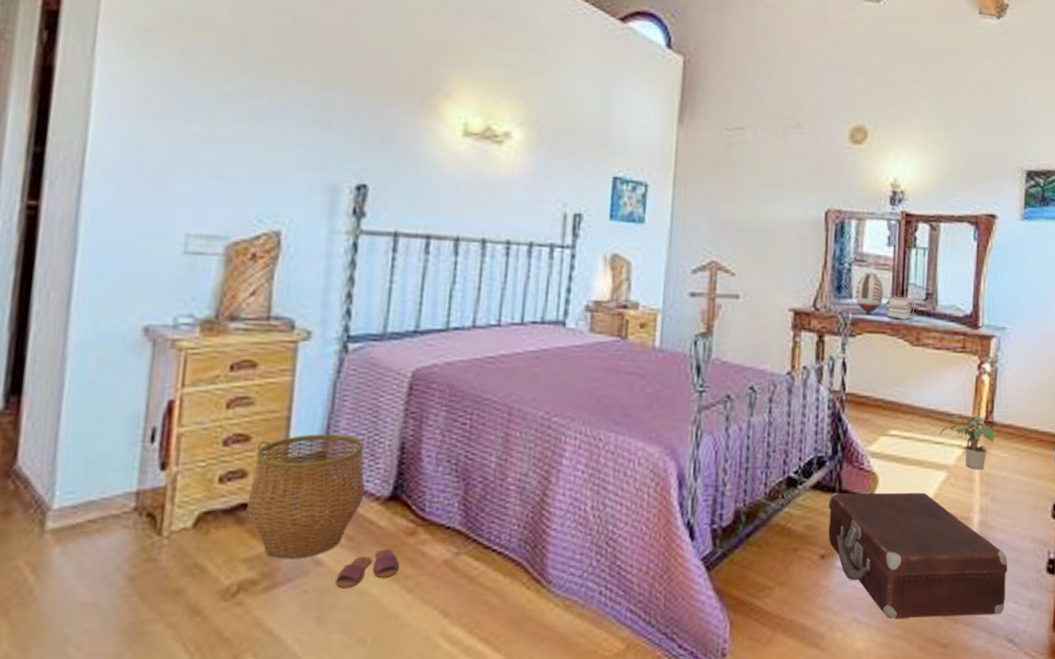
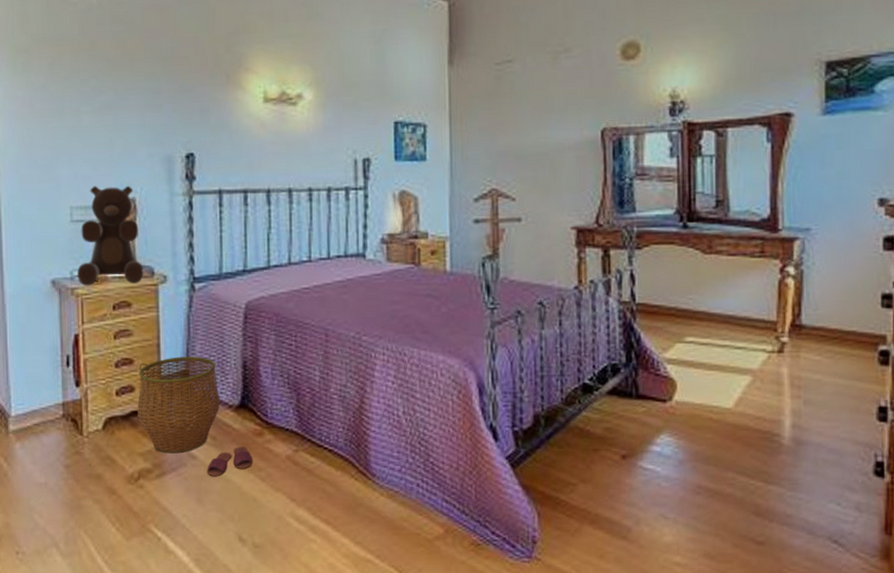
teddy bear: none [183,211,281,340] -> present [76,185,144,287]
suitcase: present [828,492,1008,618] -> none [626,396,827,516]
vase: present [855,272,884,314] -> none [639,185,669,226]
books: present [885,295,916,320] -> none [672,205,706,229]
potted plant: present [939,413,995,470] -> none [740,318,804,373]

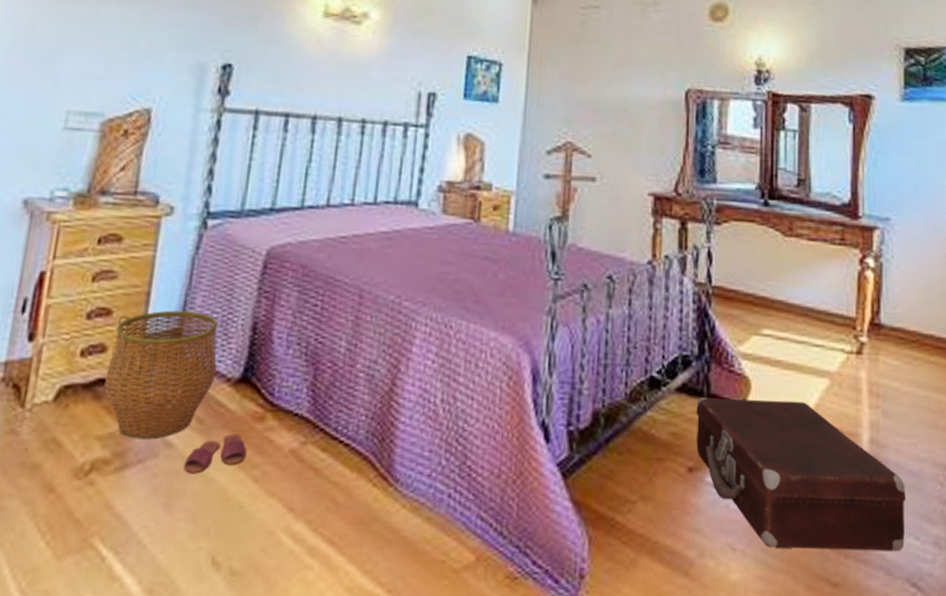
teddy bear: present [76,185,144,287] -> none [58,89,151,214]
suitcase: none [626,396,827,516] -> present [696,397,905,552]

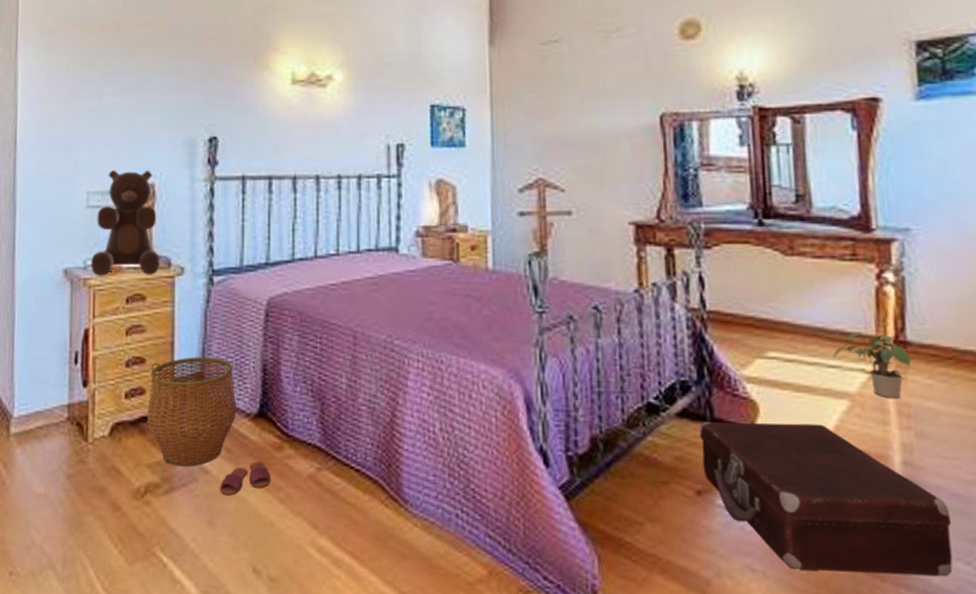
teddy bear: none [58,89,151,214] -> present [90,170,160,277]
potted plant: none [819,313,883,379] -> present [833,332,911,399]

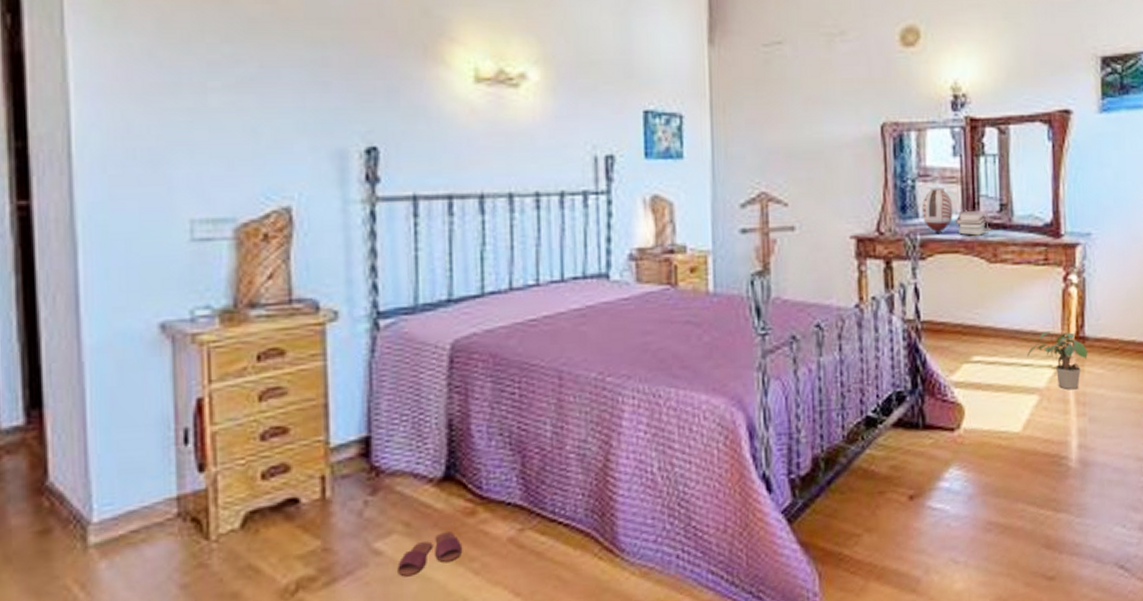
teddy bear: present [90,170,160,277] -> none [200,189,304,331]
basket: present [147,357,237,467] -> none [294,417,416,552]
suitcase: present [699,422,953,577] -> none [913,419,1113,555]
vase: none [705,177,741,223] -> present [922,187,953,233]
books: none [744,200,786,227] -> present [956,209,991,236]

